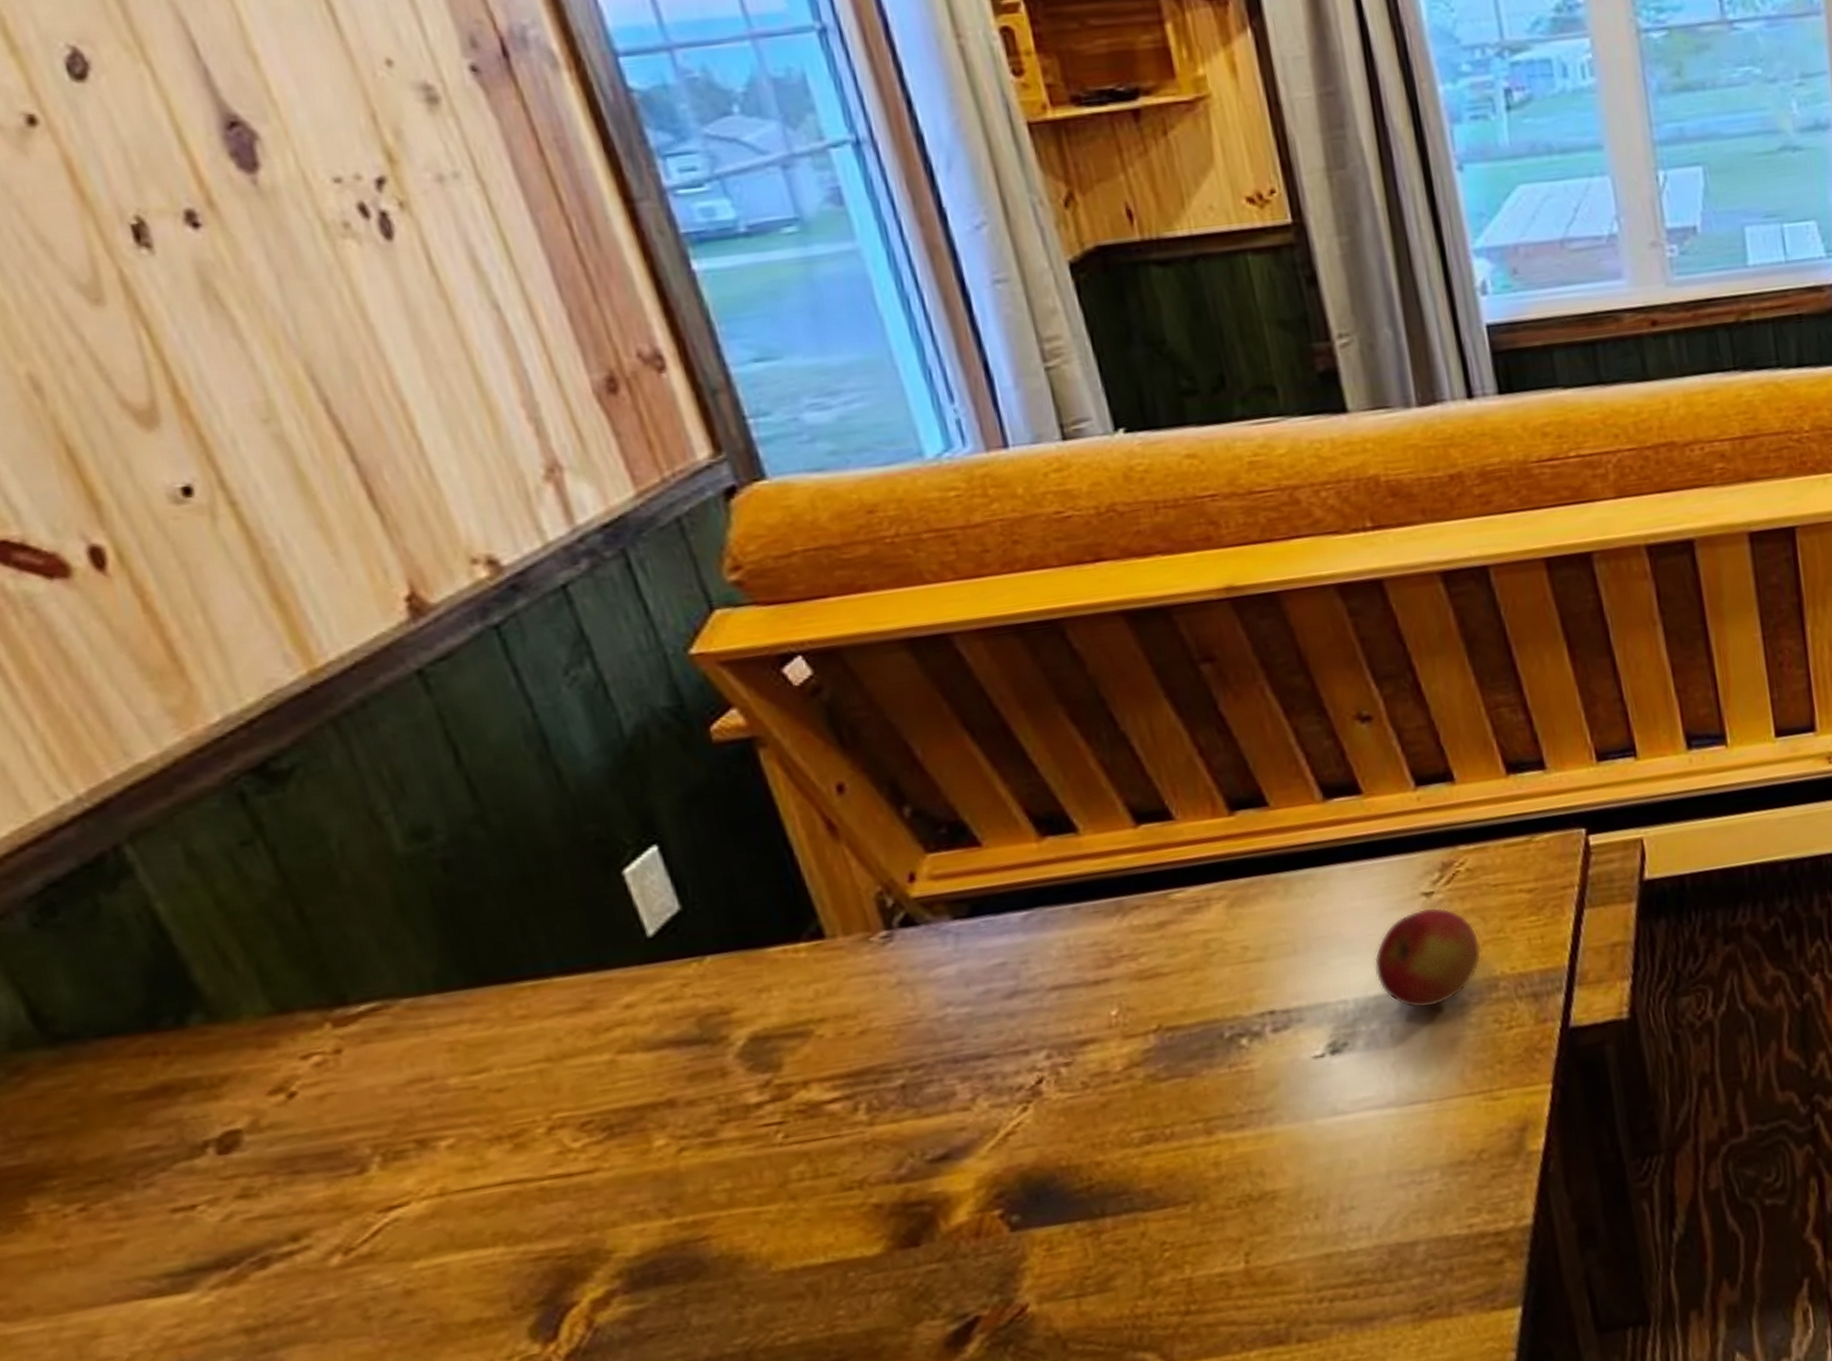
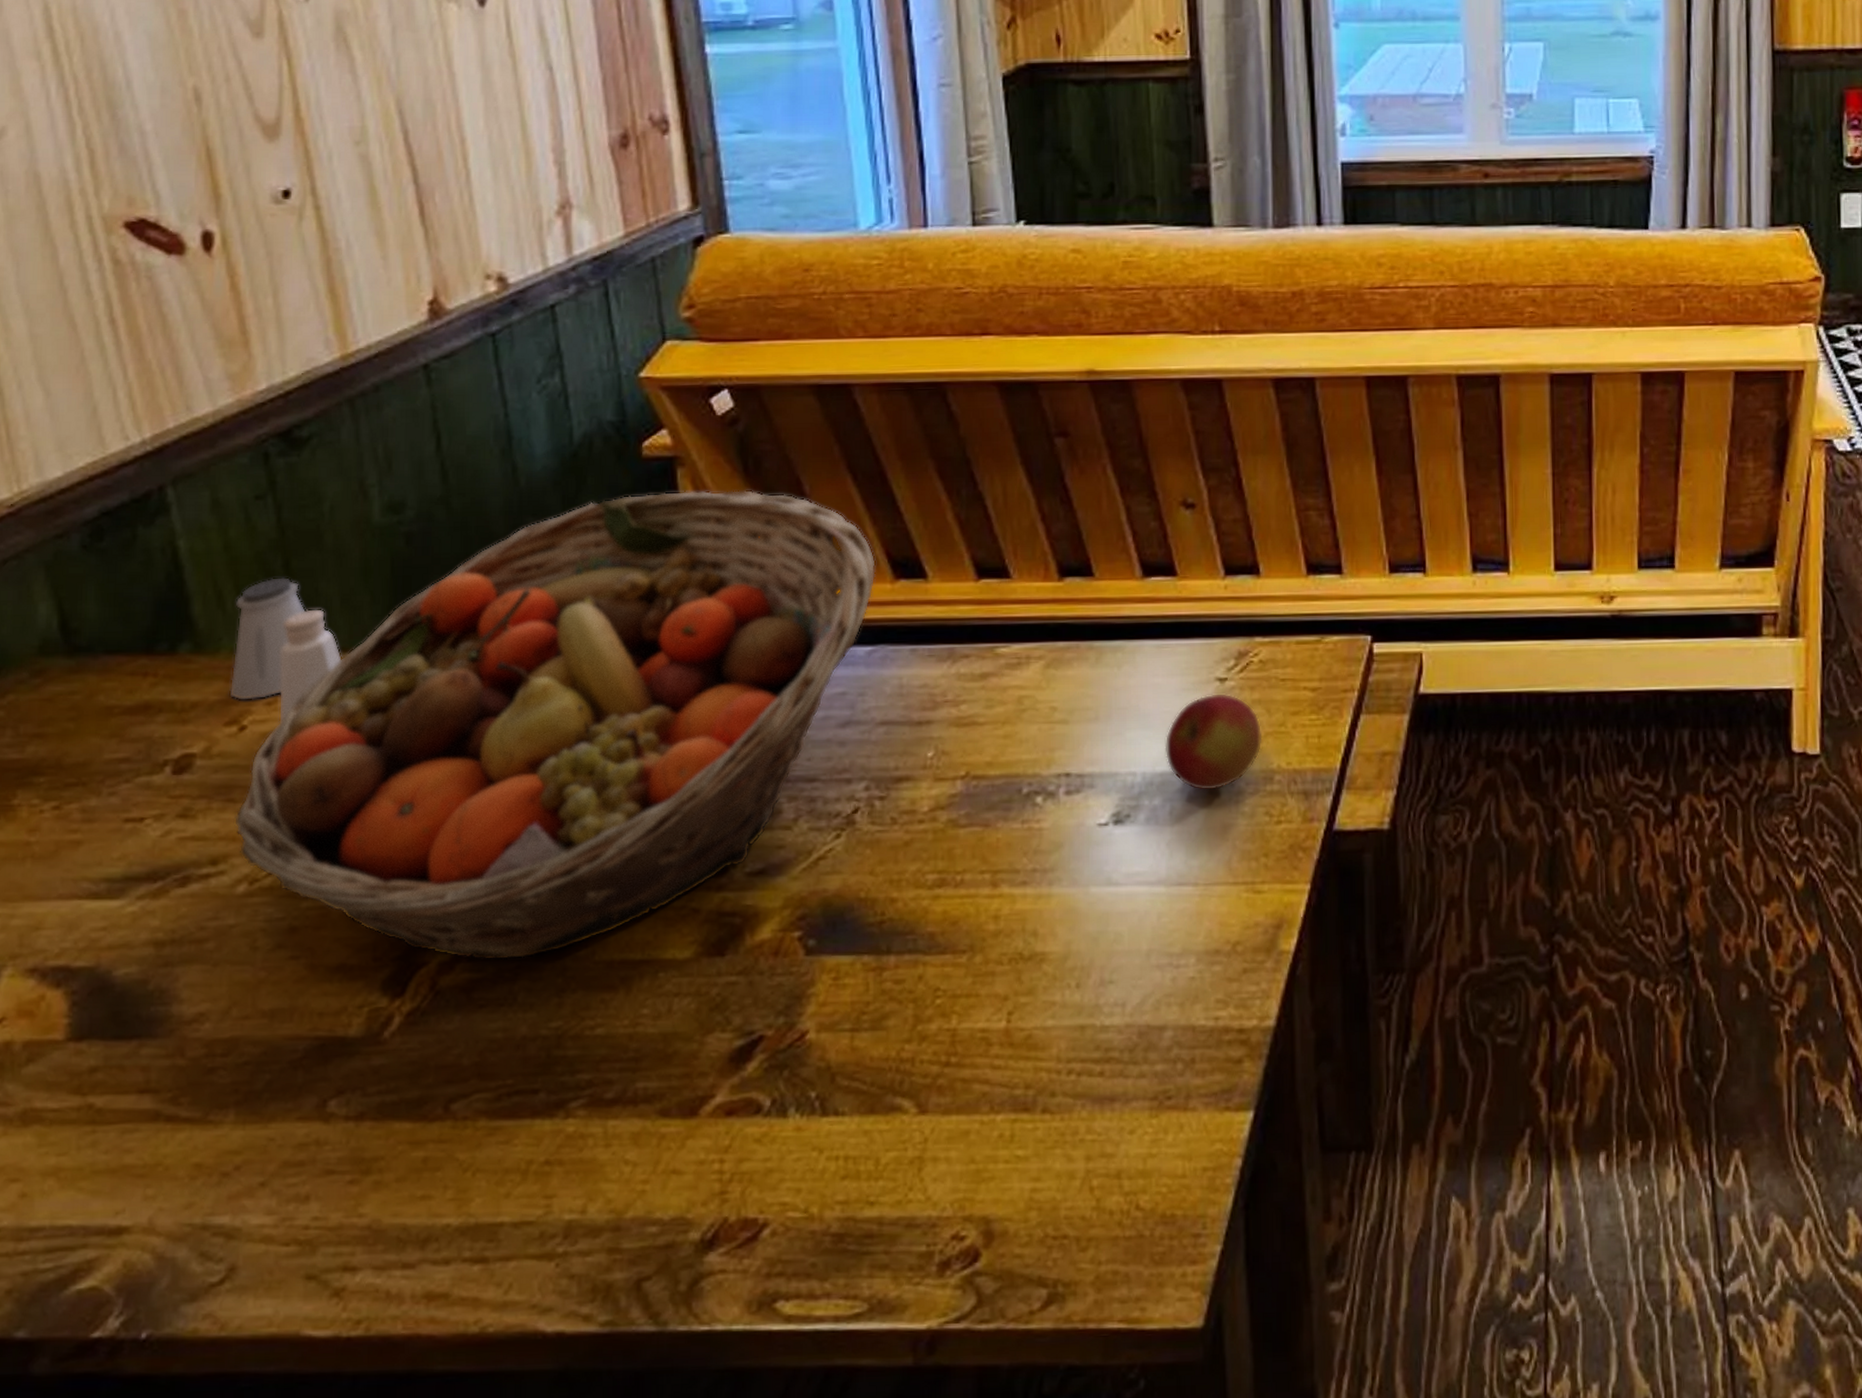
saltshaker: none [246,926,339,1067] -> present [229,576,307,702]
fruit basket: none [307,761,1019,1293] -> present [234,490,876,961]
pepper shaker: none [313,954,397,1083] -> present [278,608,343,722]

